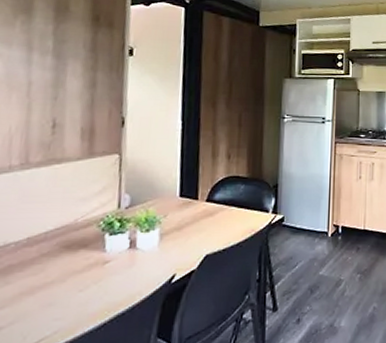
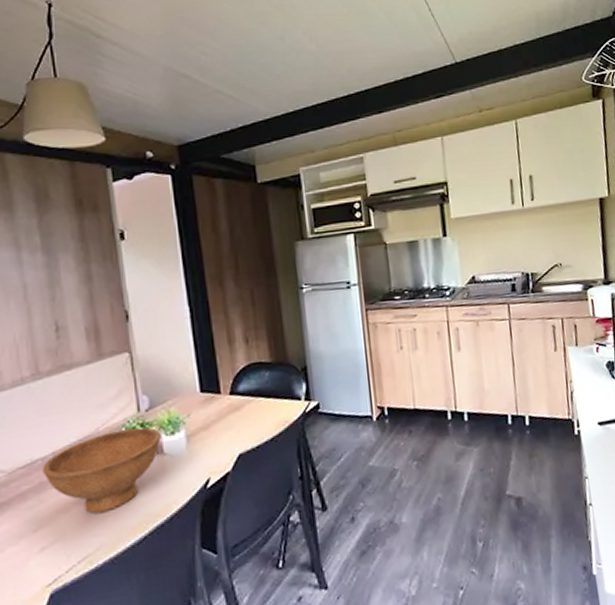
bowl: none [13,223,136,299] -> present [42,427,161,514]

